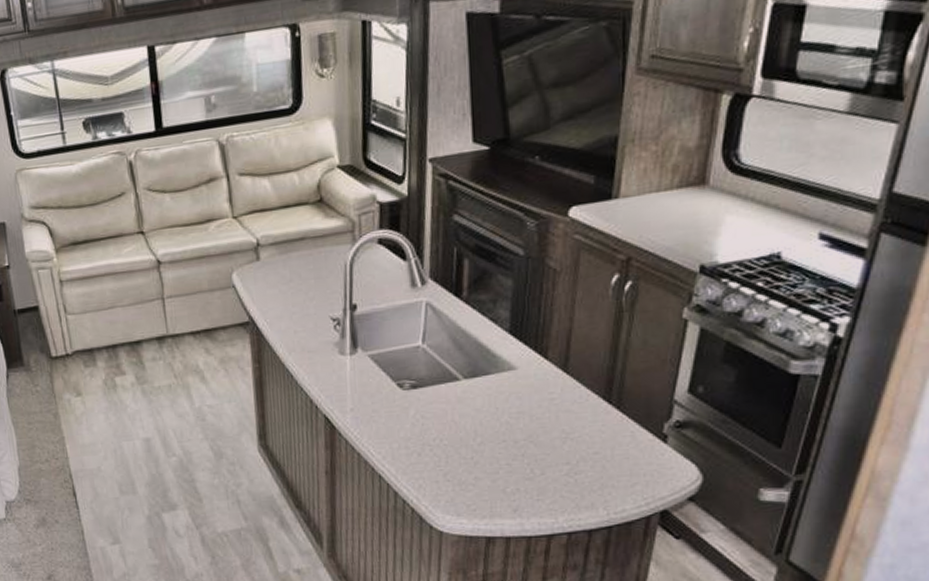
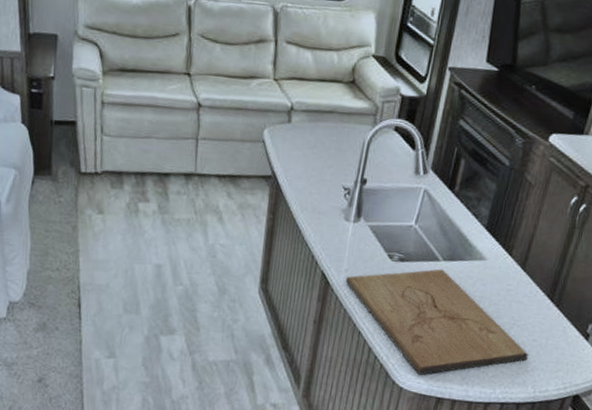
cutting board: none [353,389,592,514] -> present [345,269,528,375]

